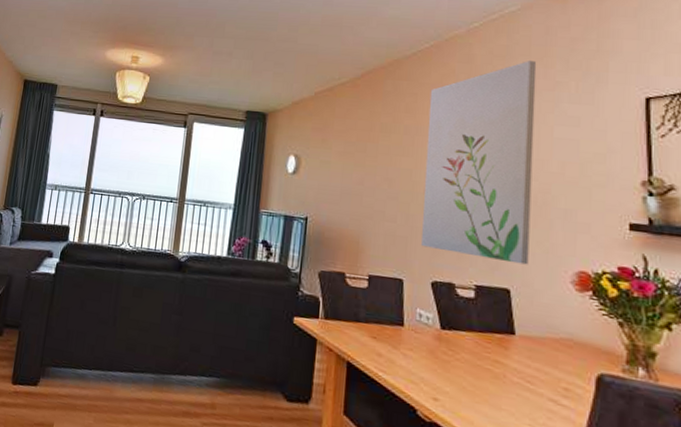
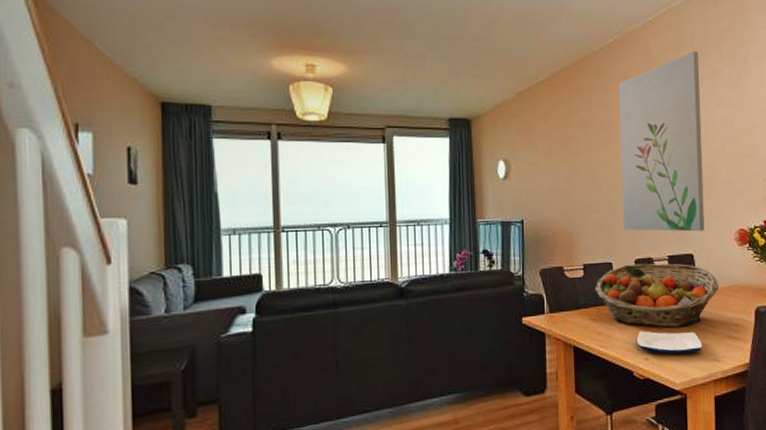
fruit basket: none [379,285,544,374] -> present [595,263,719,328]
plate: none [424,364,514,409] -> present [636,331,703,355]

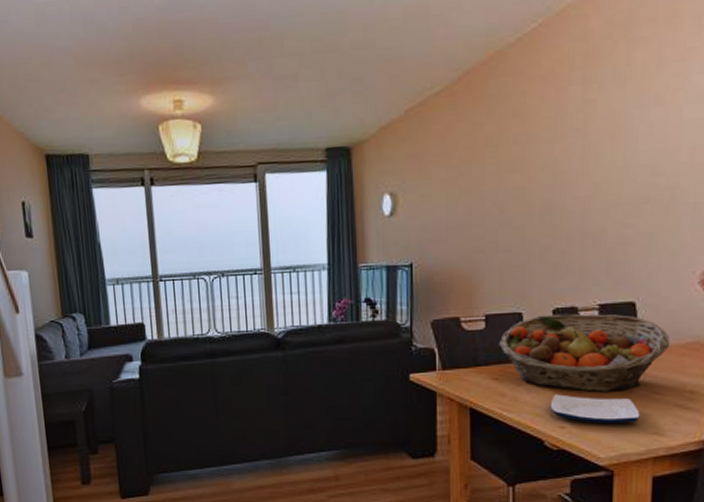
wall art: present [618,51,705,232] -> none [539,25,665,274]

